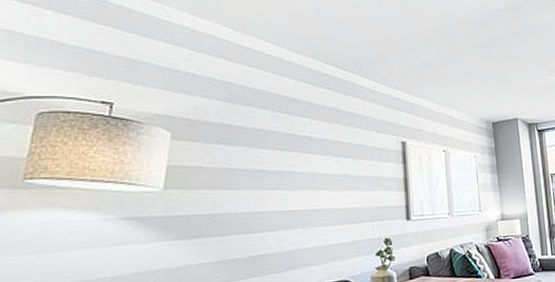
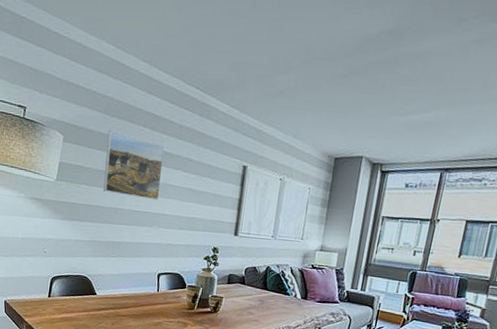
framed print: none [233,120,309,195] -> present [103,130,165,201]

